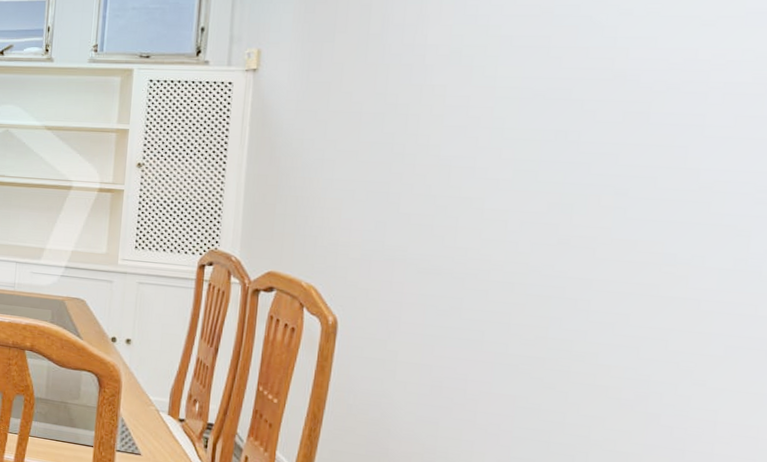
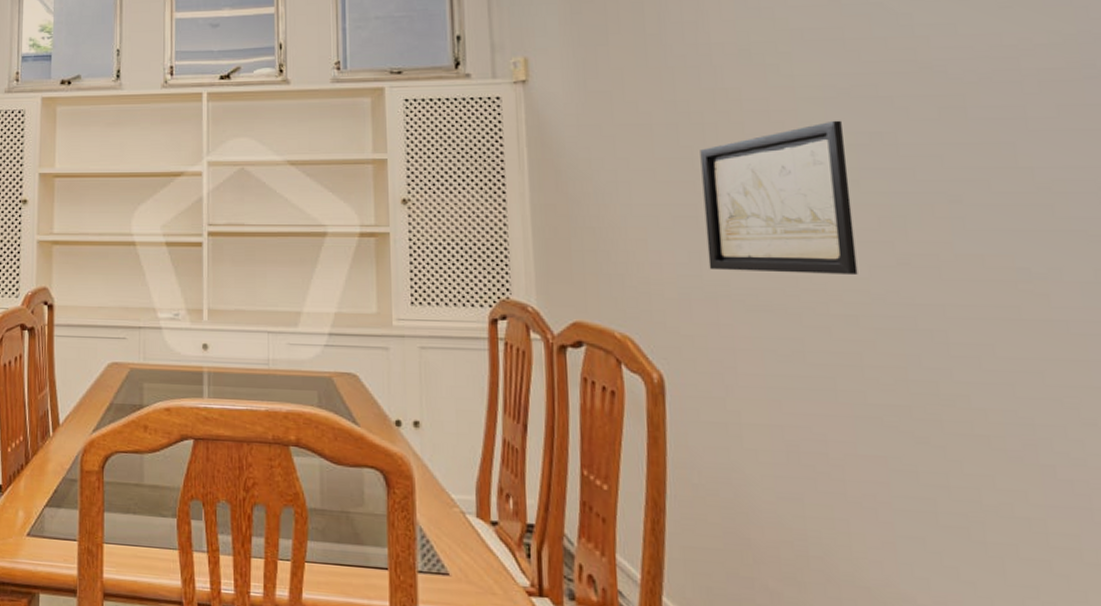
wall art: none [391,118,532,250] -> present [700,120,858,276]

